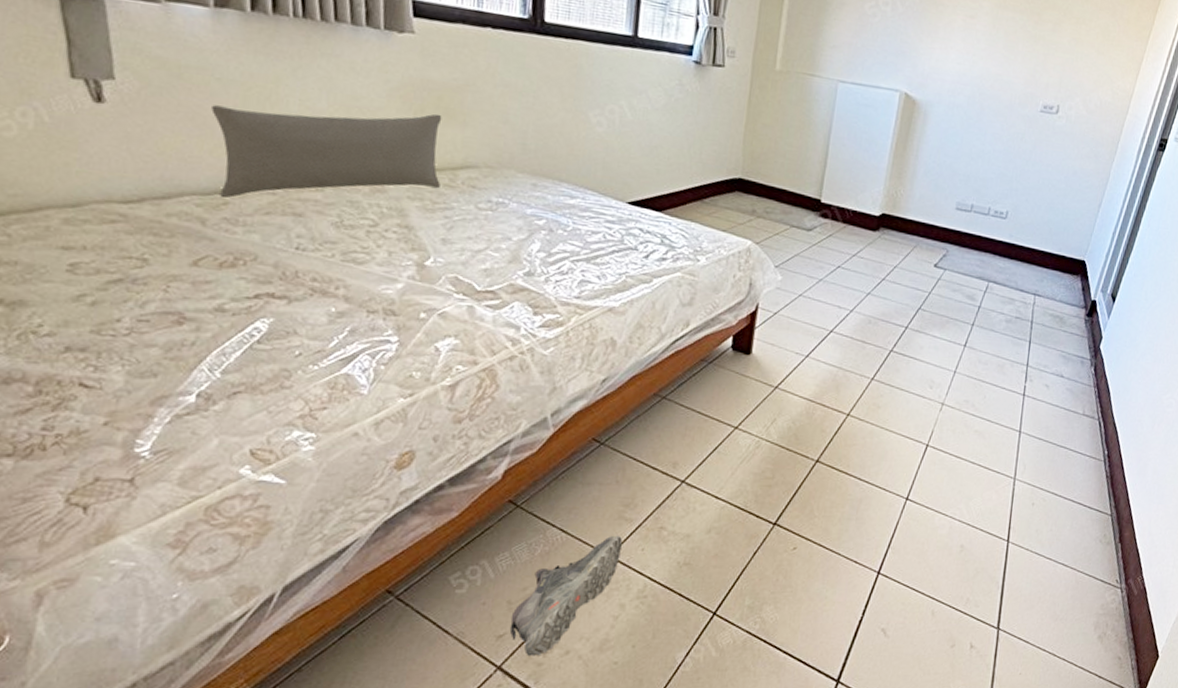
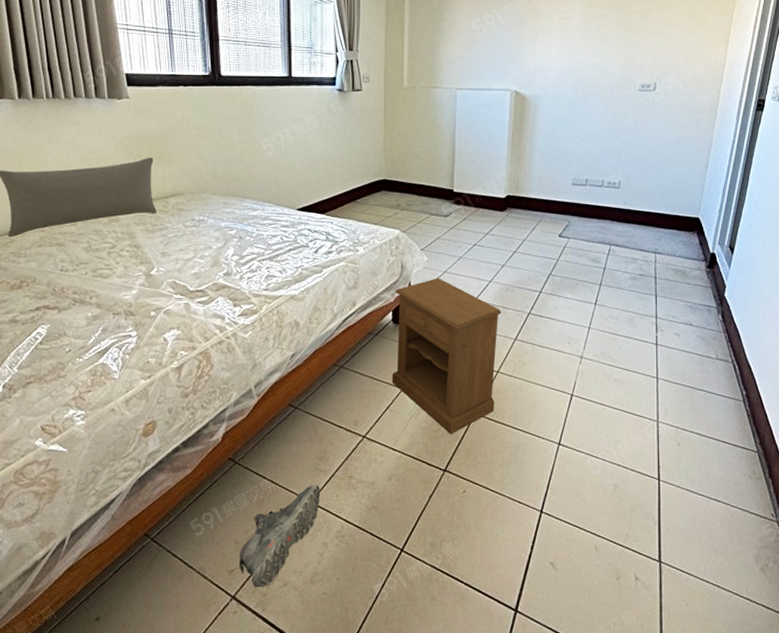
nightstand: none [723,301,861,484] -> present [392,278,502,435]

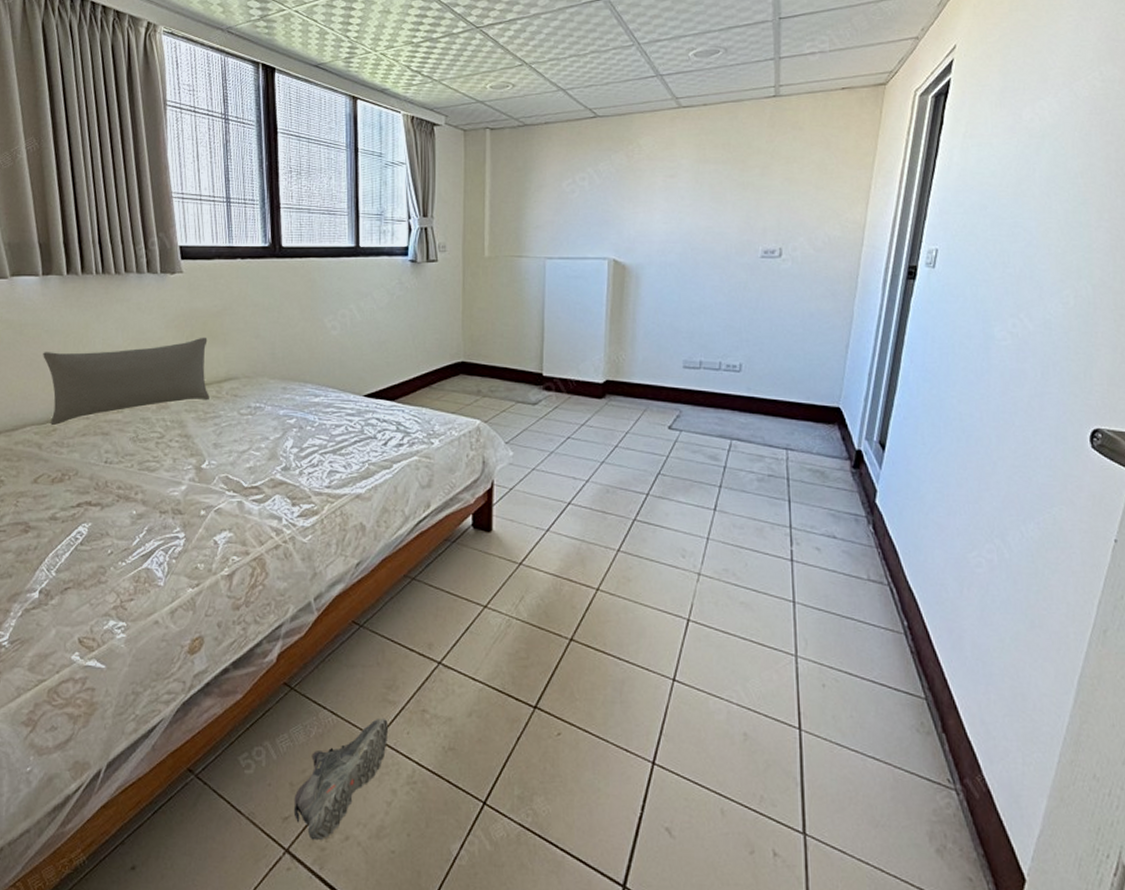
nightstand: present [392,278,502,435] -> none [472,476,601,664]

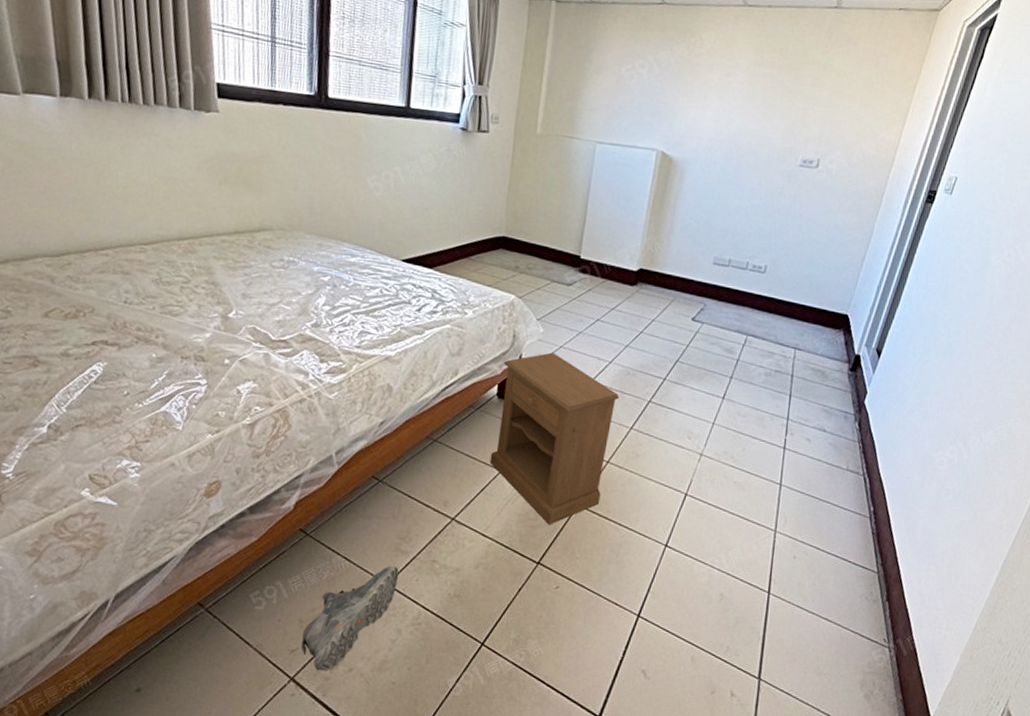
pillow: present [43,337,210,426] -> none [58,180,242,260]
nightstand: none [472,476,601,664] -> present [489,352,620,525]

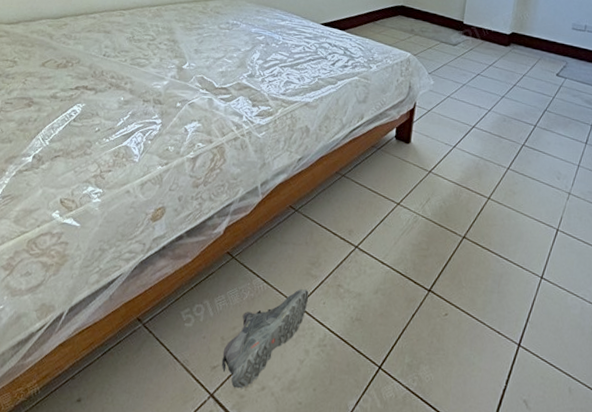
nightstand: present [489,352,620,525] -> none [388,101,498,255]

